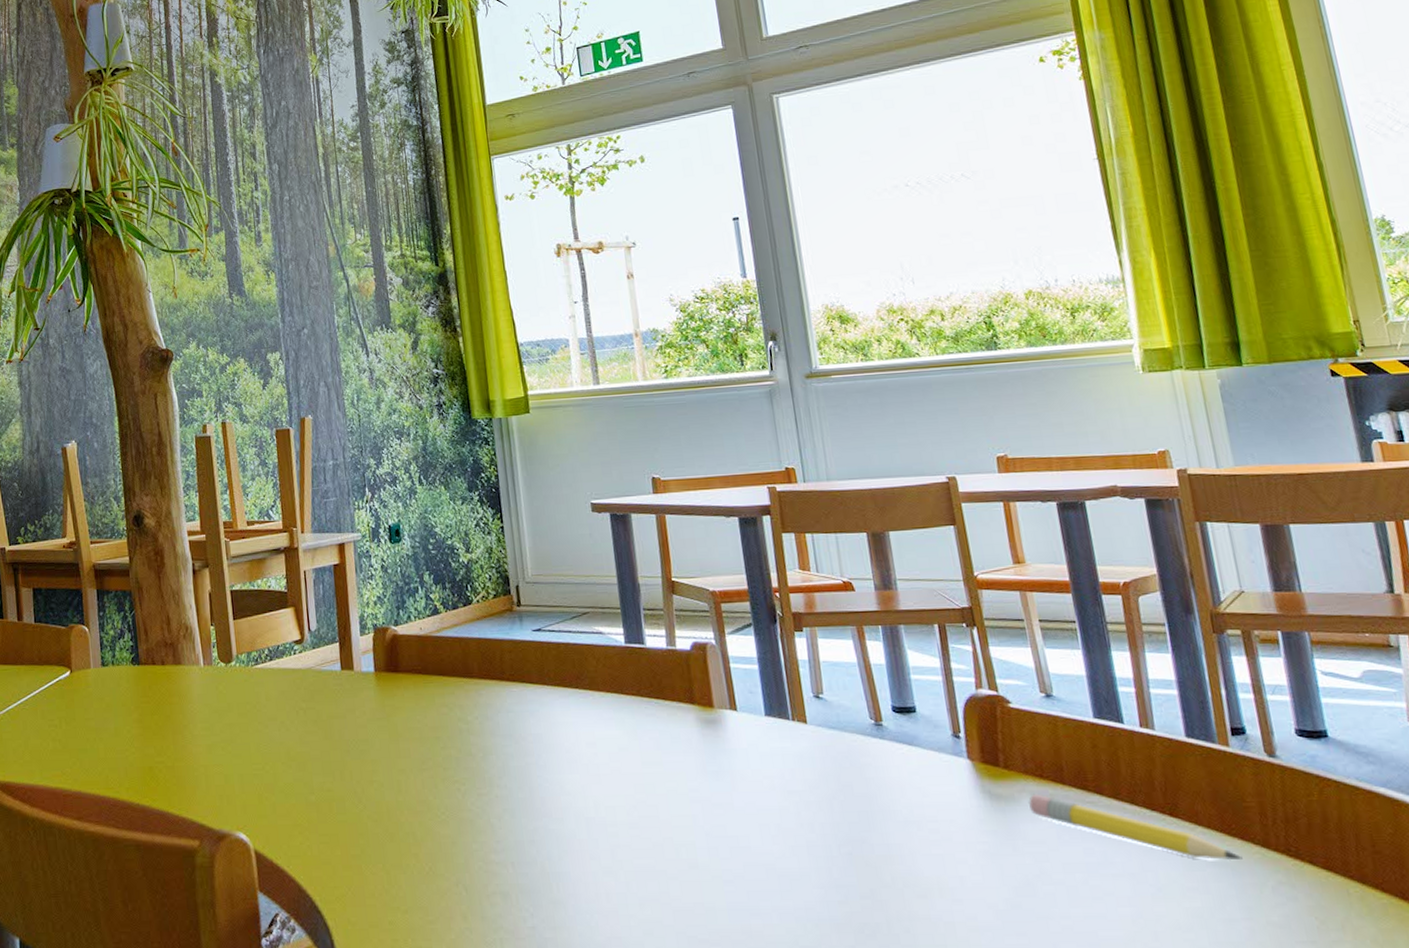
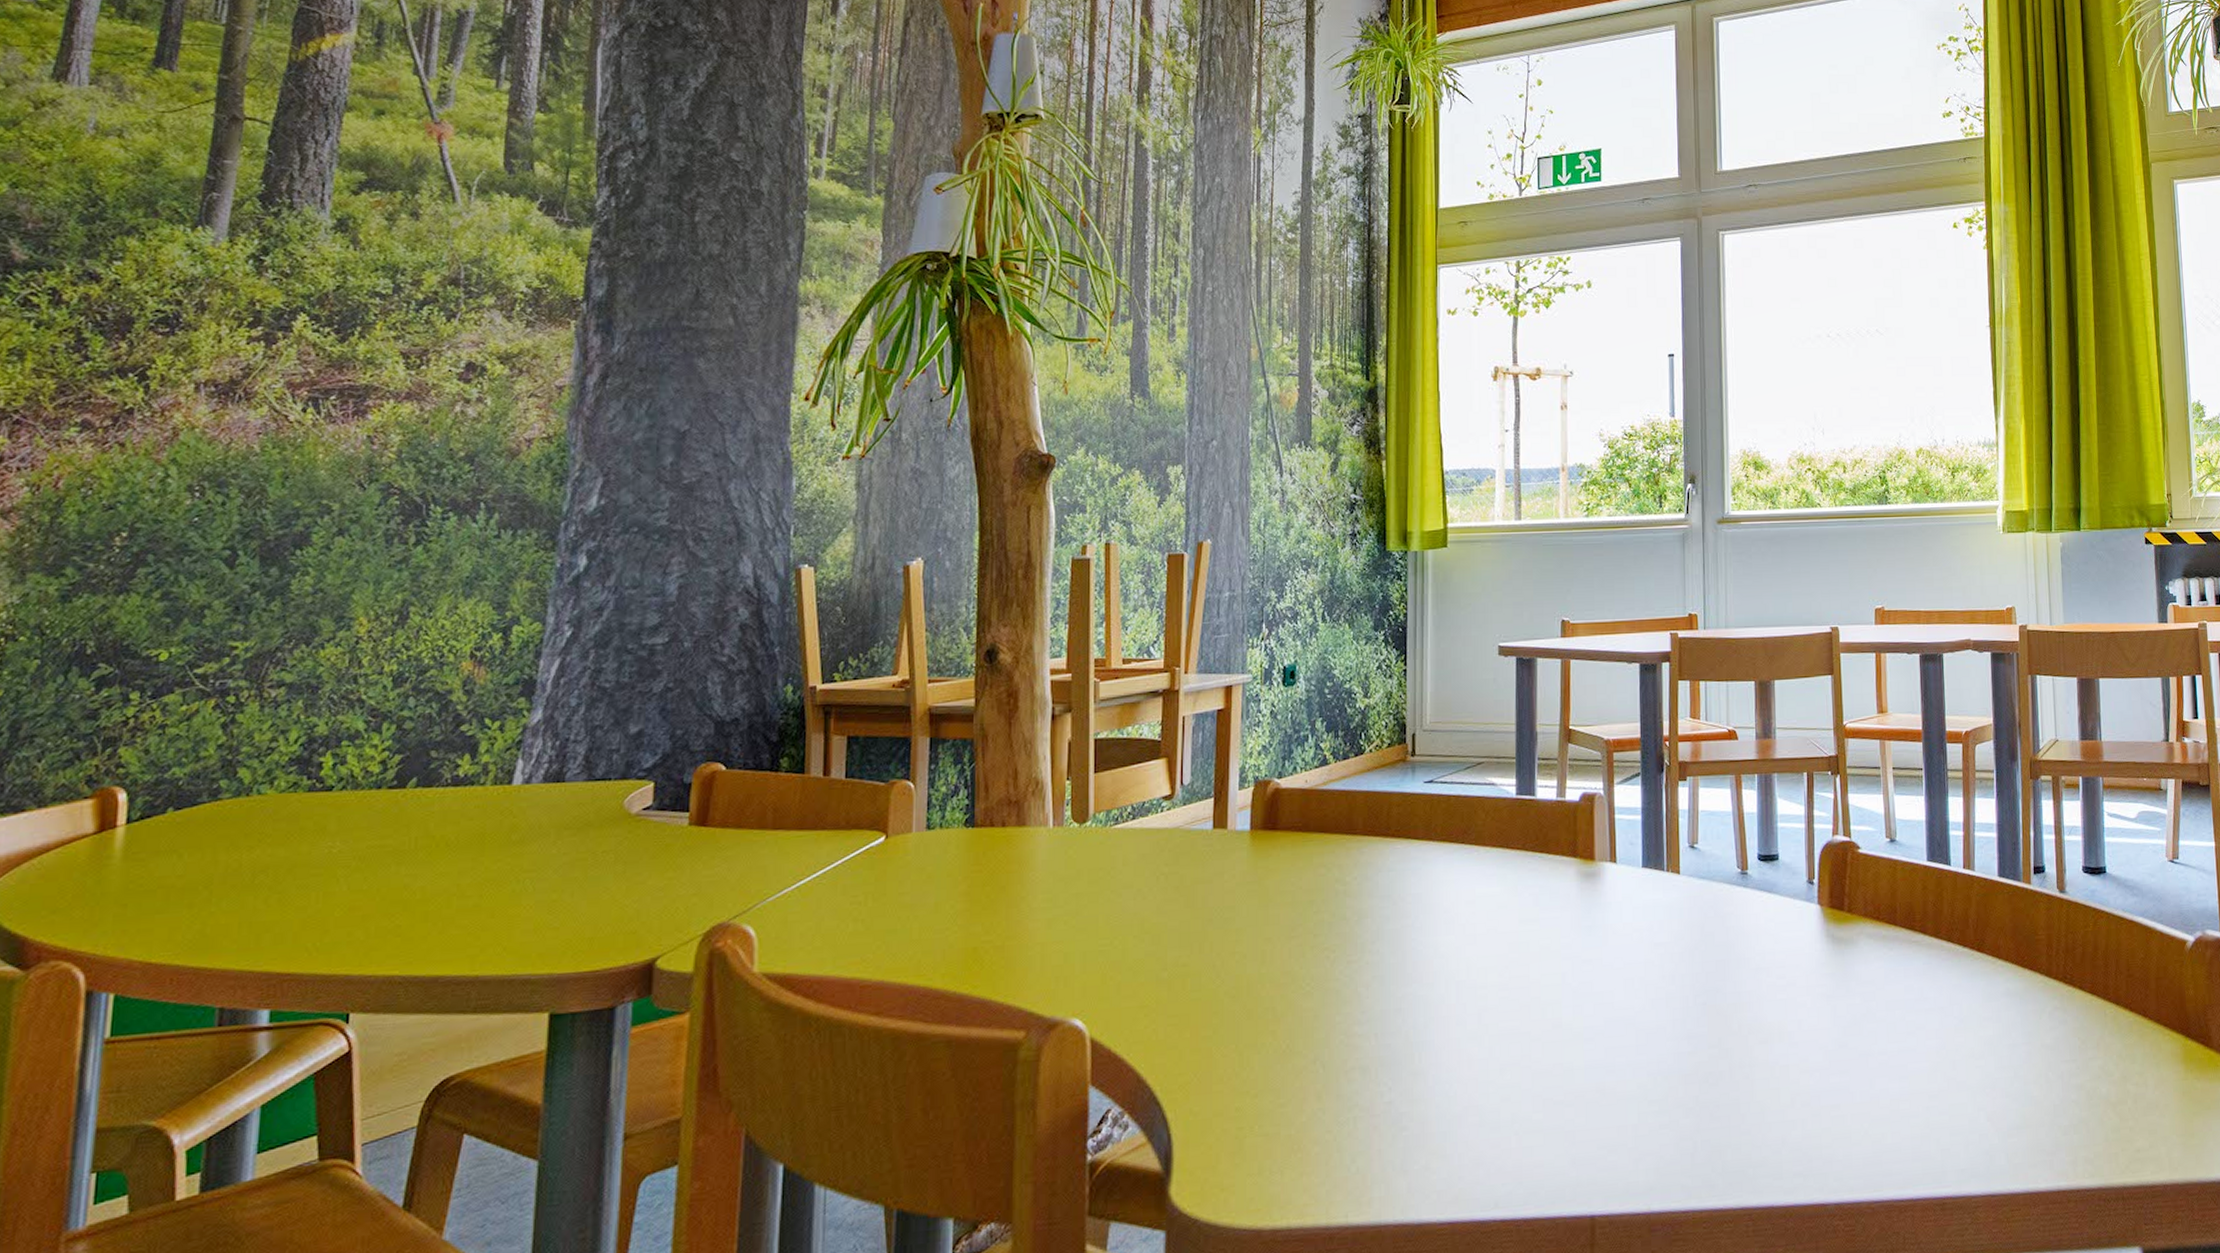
pencil: present [1029,793,1243,861] -> none [1865,935,2029,991]

